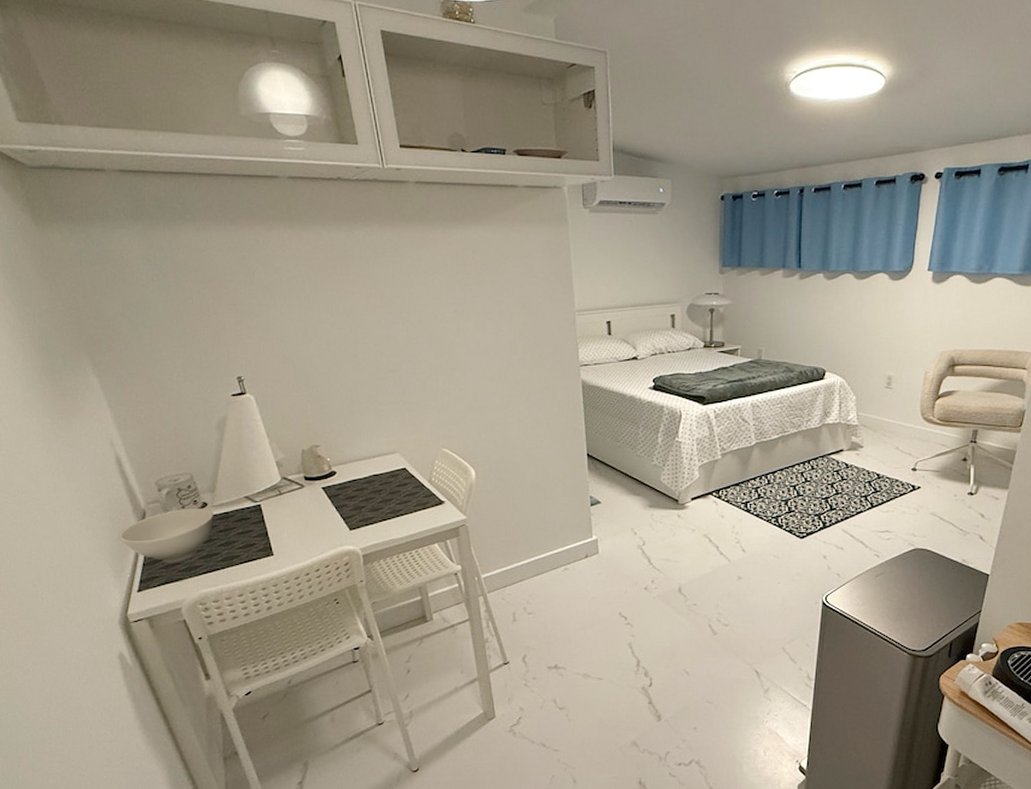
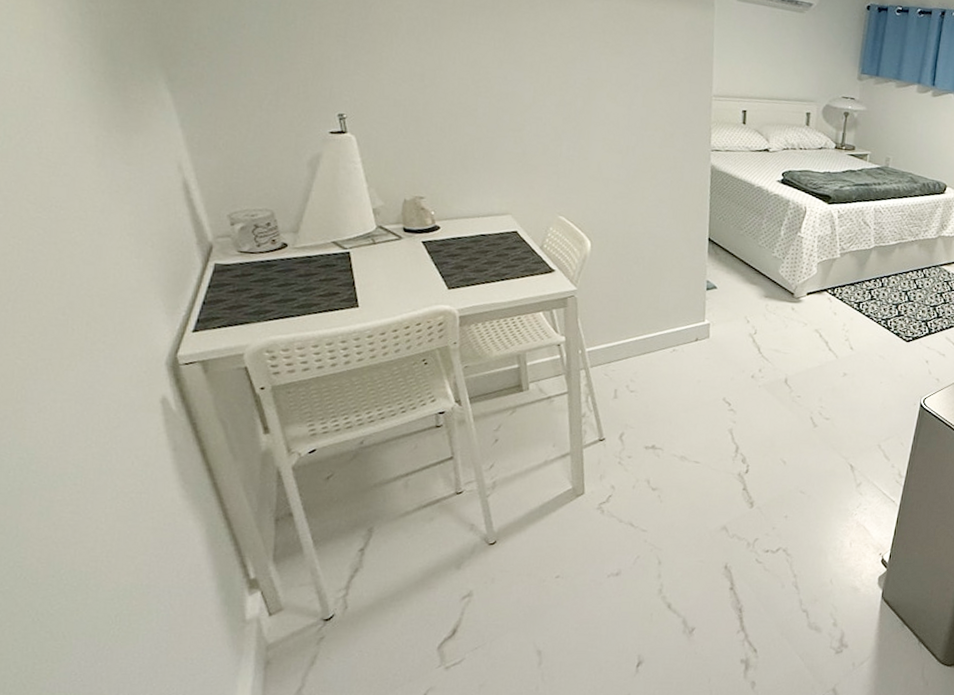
bowl: present [119,508,214,563] -> none [177,247,294,305]

